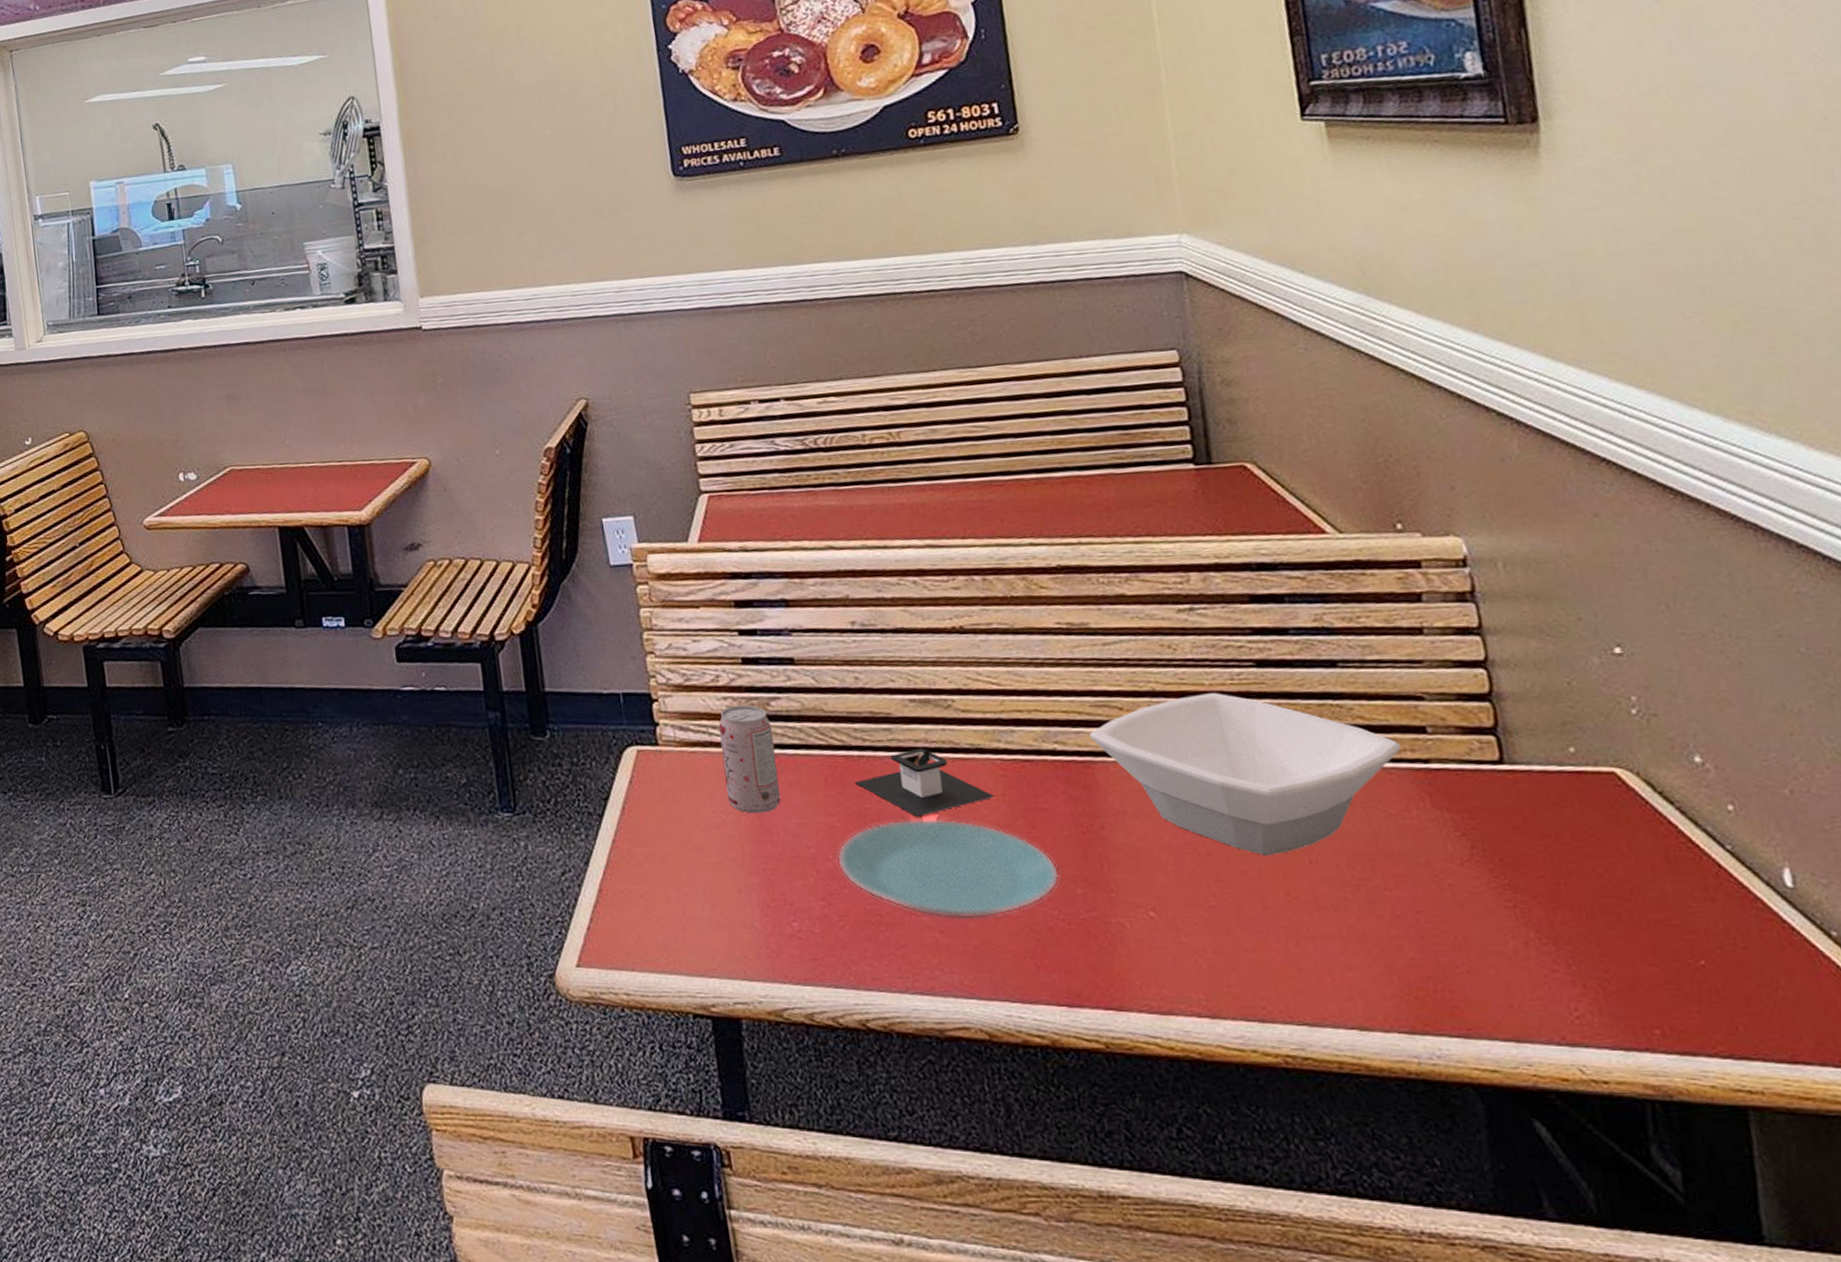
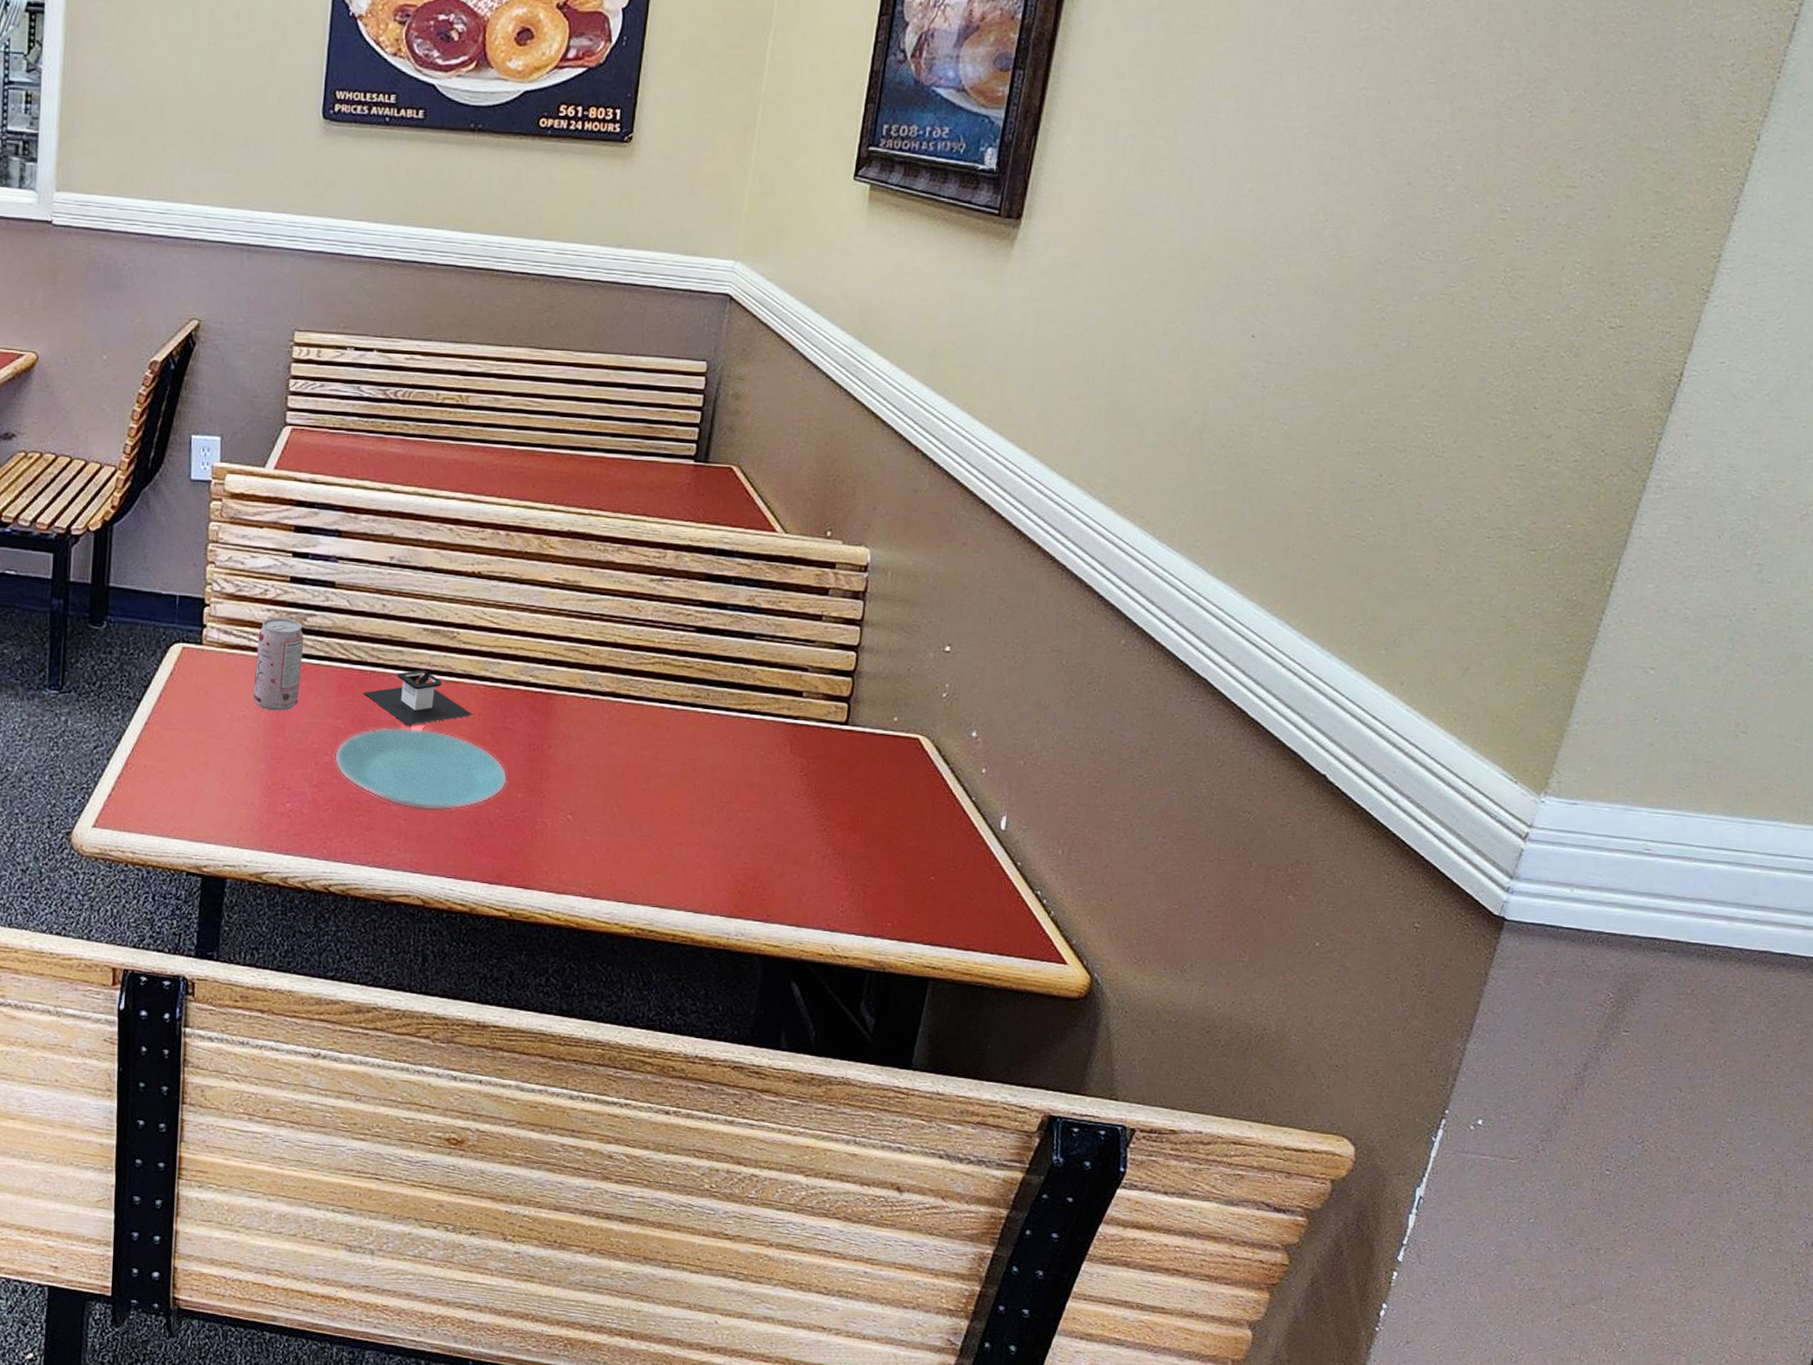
bowl: present [1089,693,1402,856] -> none [558,649,782,780]

